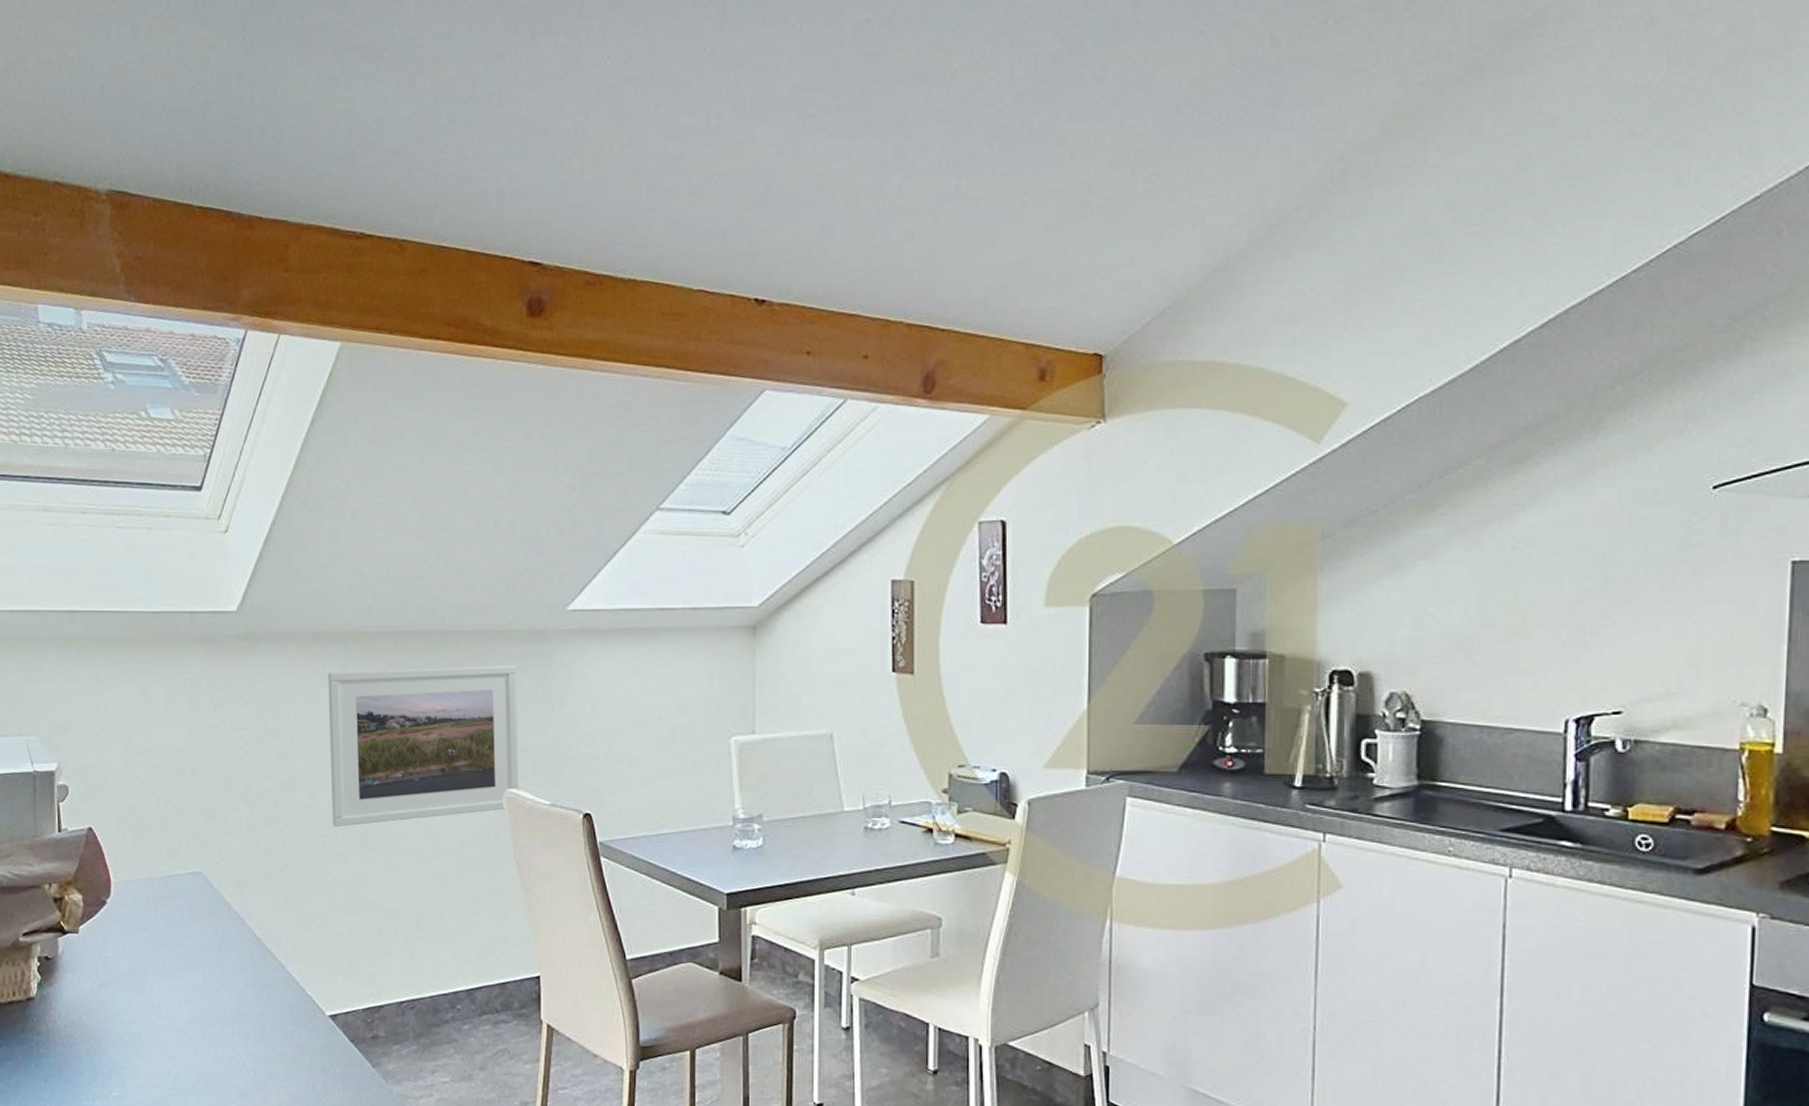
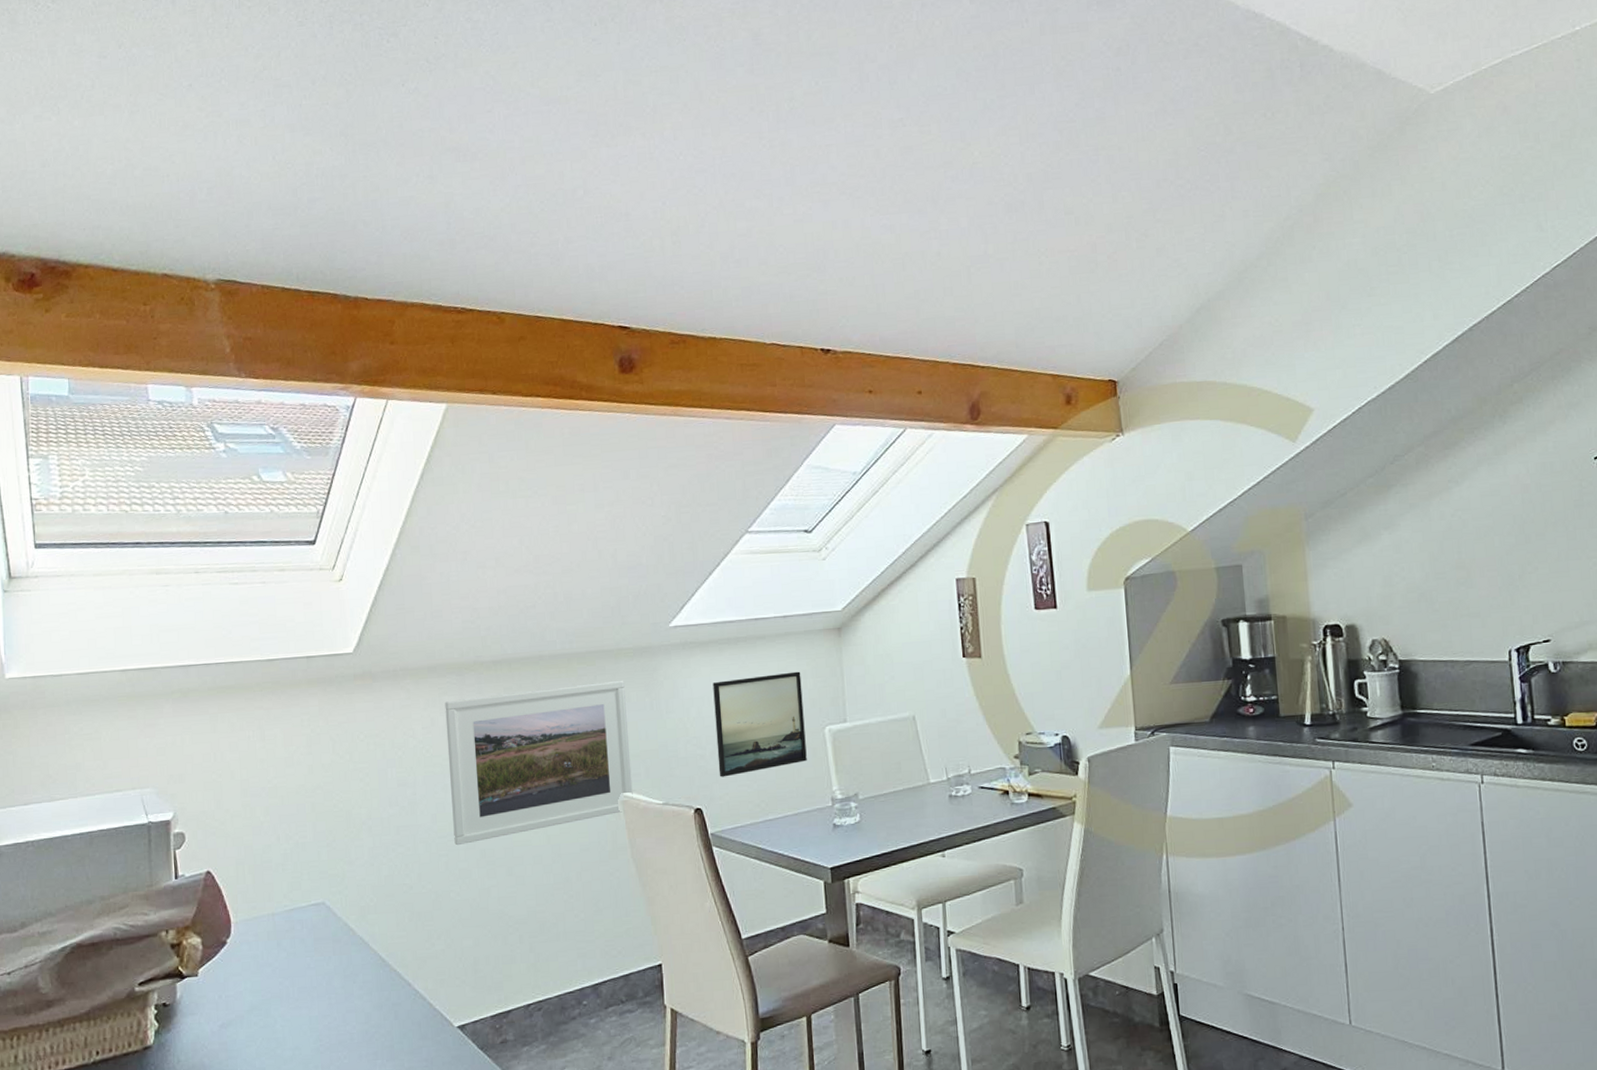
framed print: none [611,672,709,782] -> present [713,671,807,777]

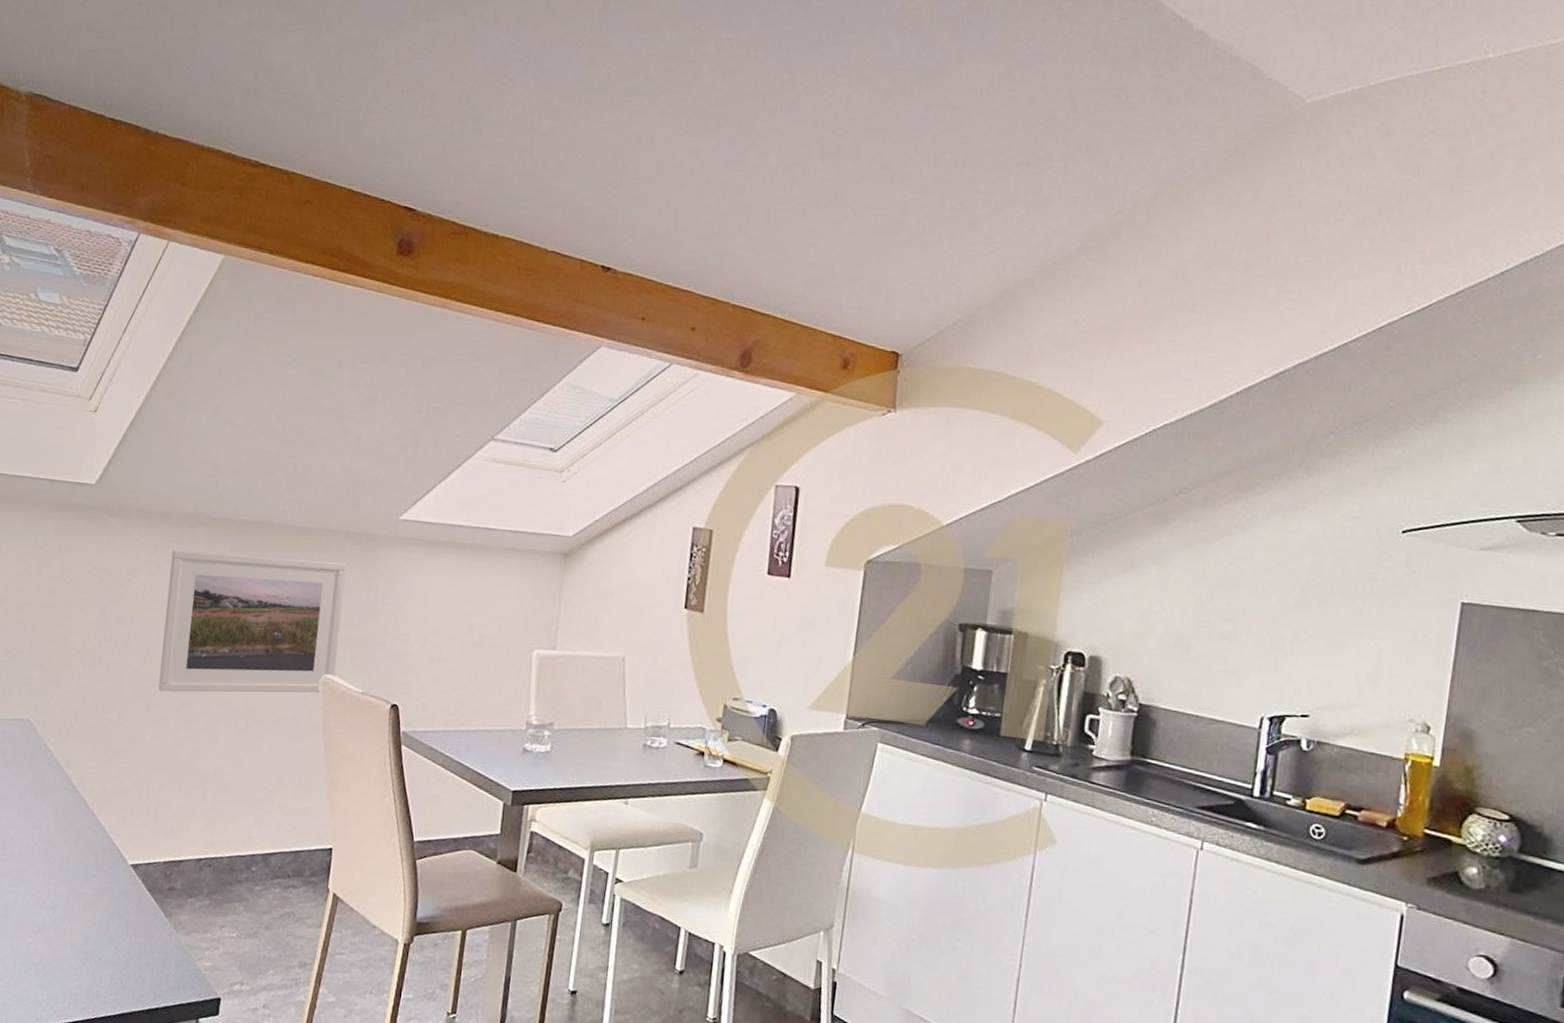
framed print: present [713,671,807,777] -> none [421,583,520,681]

